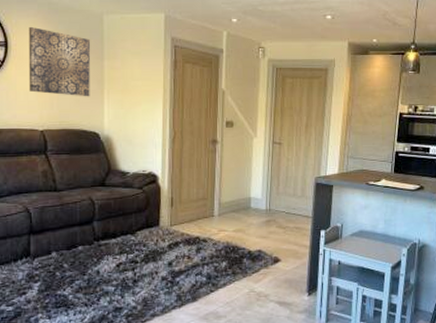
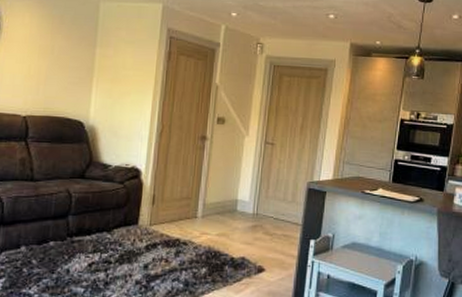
wall art: present [28,26,91,97] -> none [15,9,85,85]

